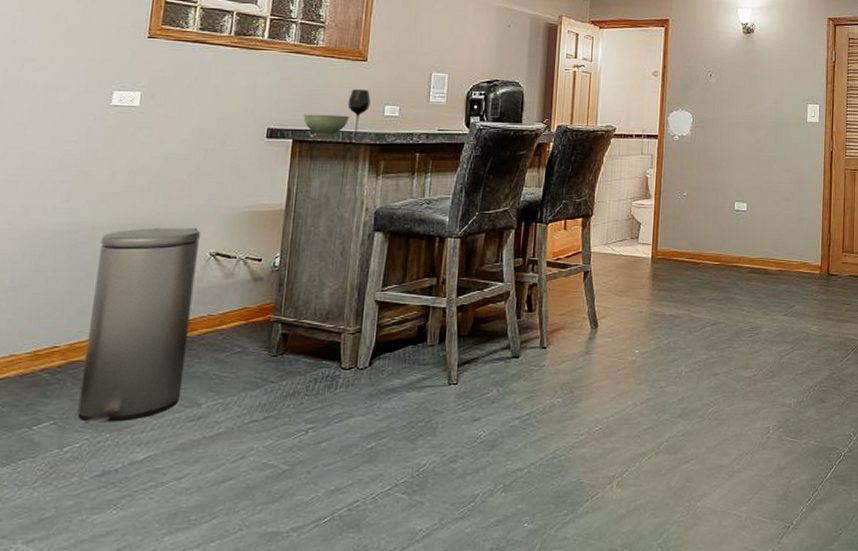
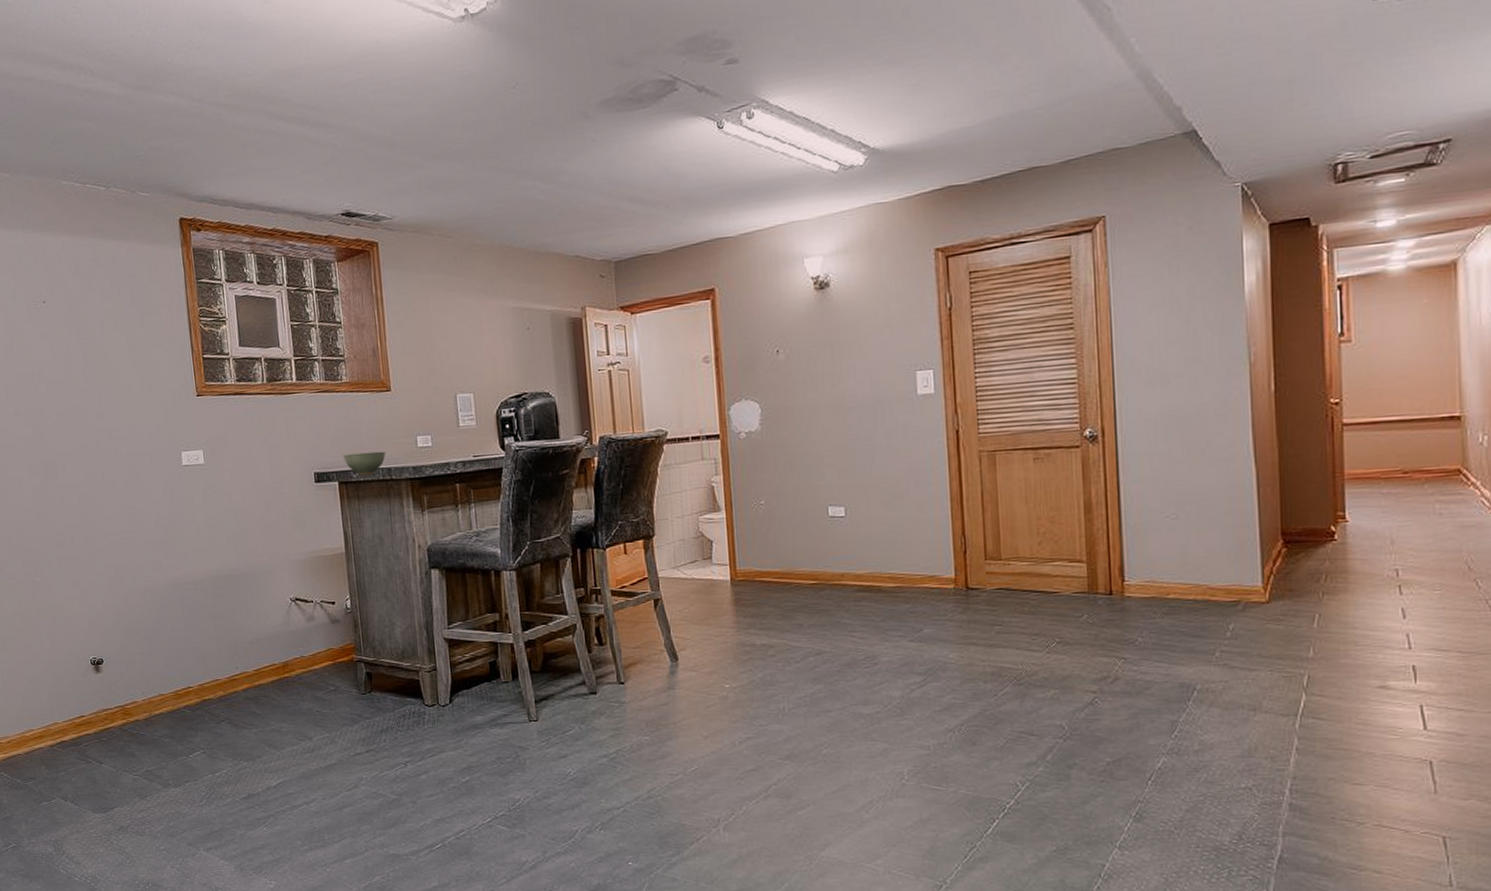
pedal bin: present [77,228,201,425] -> none [202,576,294,754]
wine glass: present [346,89,371,138] -> none [380,422,403,474]

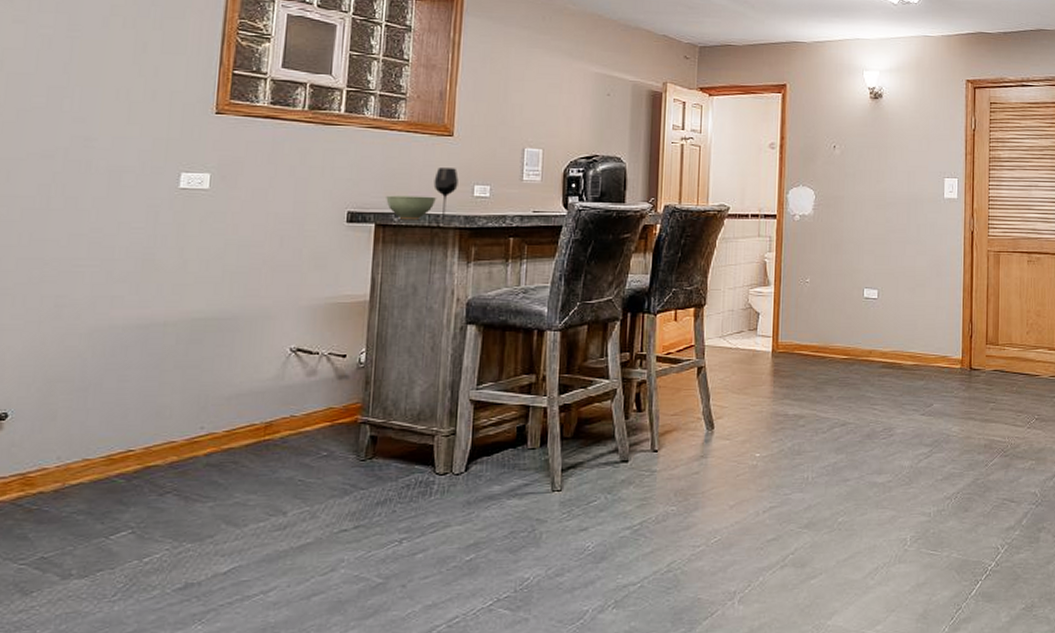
wine glass: none [380,422,403,474] -> present [433,168,459,221]

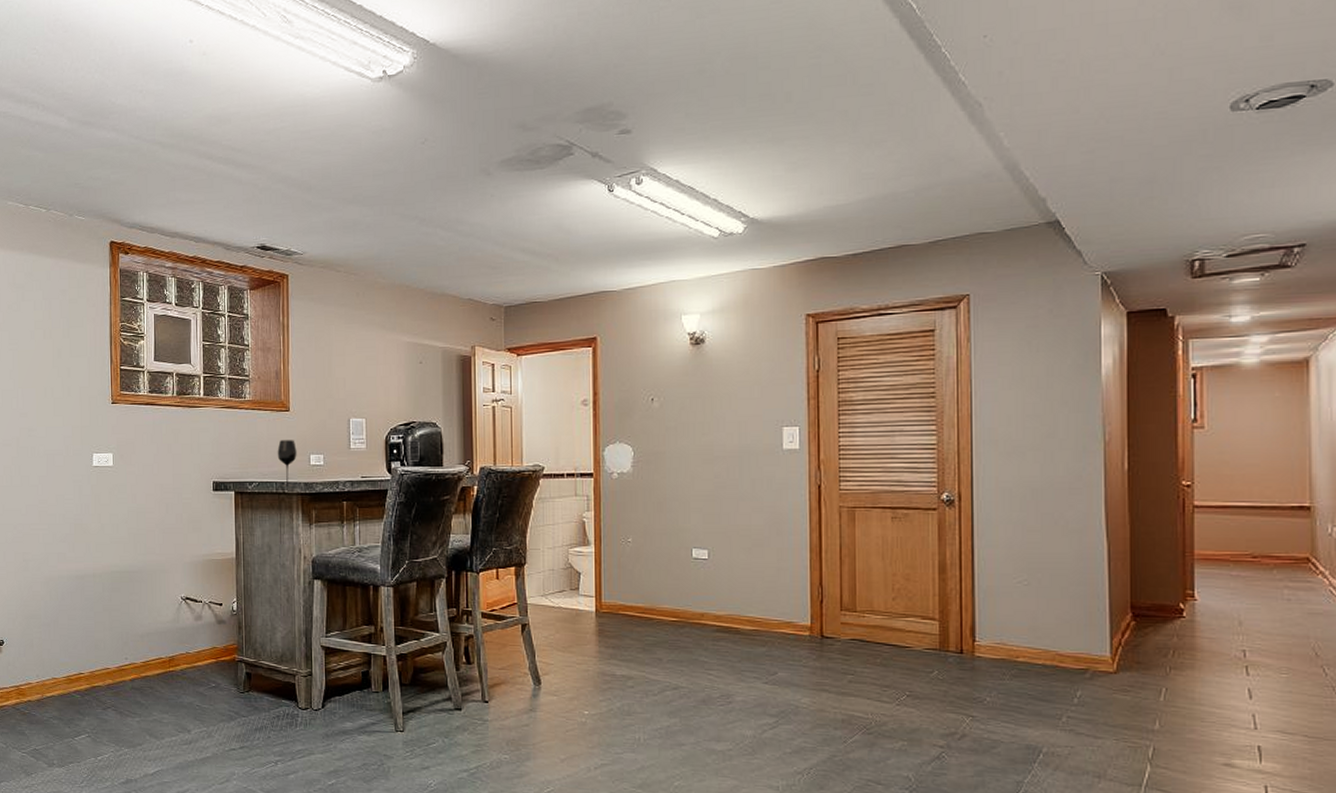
bowl: present [386,195,437,221] -> none [241,466,281,488]

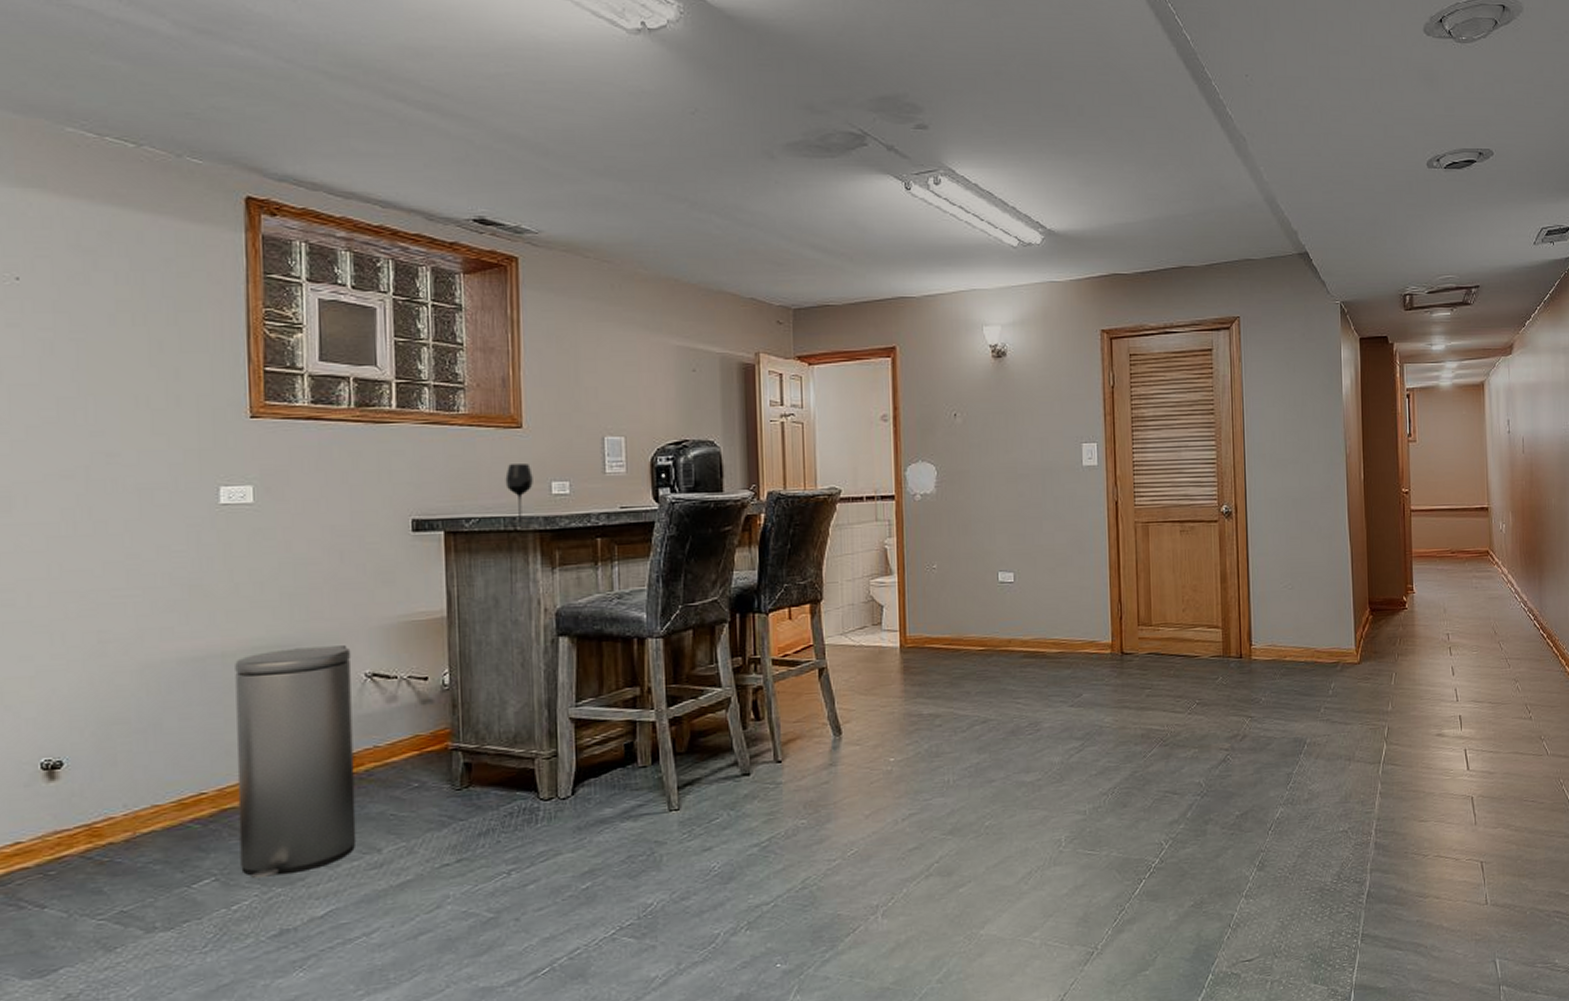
pedal bin: none [101,574,175,740] -> present [235,645,357,880]

